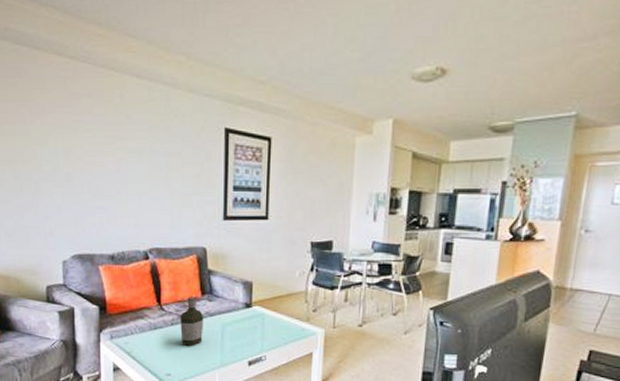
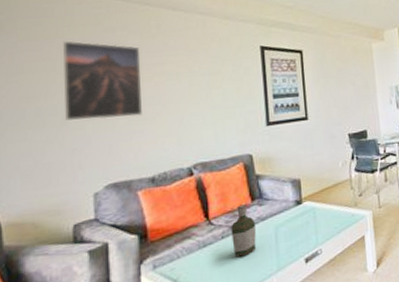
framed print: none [35,105,105,192] -> present [63,41,143,121]

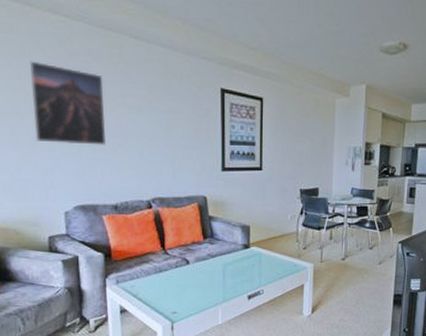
bottle: present [231,204,257,258] -> none [184,241,207,285]

